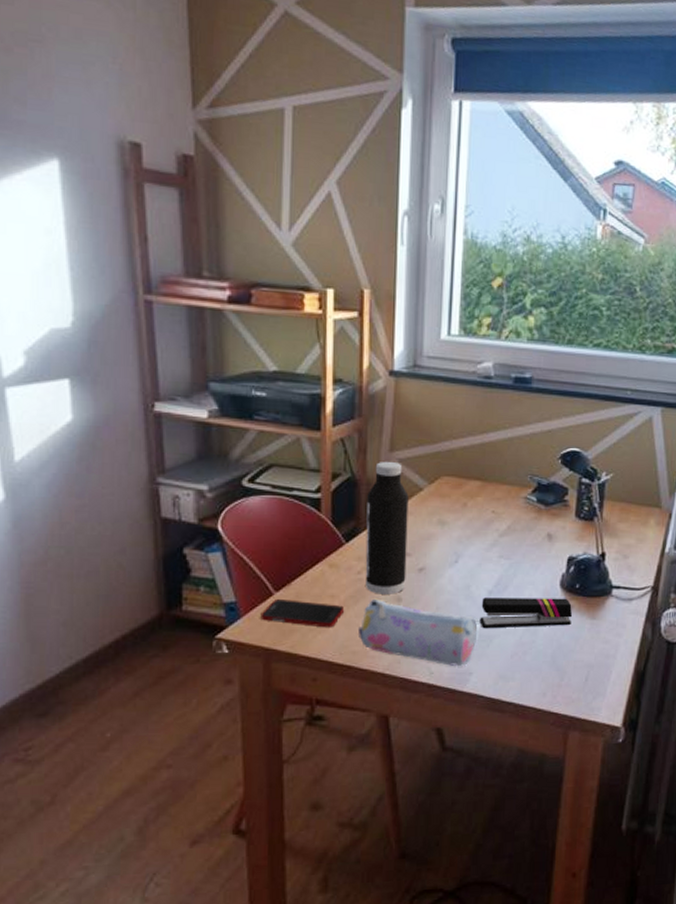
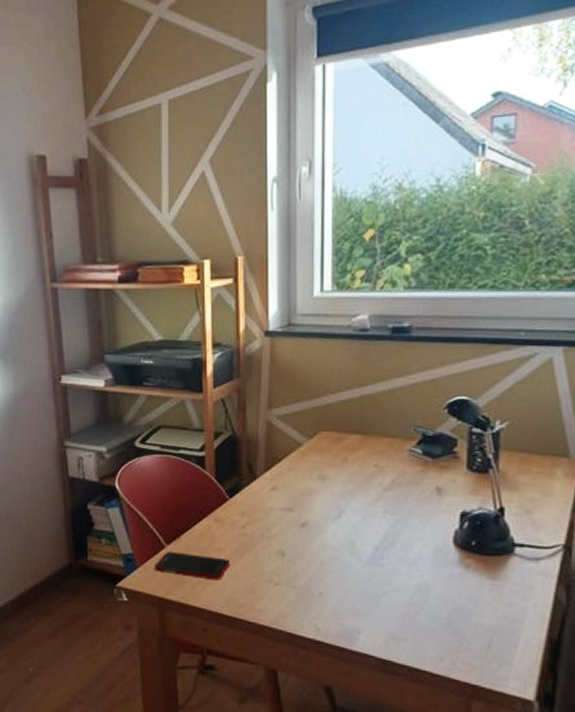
pencil case: present [357,598,478,667] -> none [243,553,365,625]
water bottle: present [365,461,409,594] -> none [248,418,289,549]
stapler: present [479,598,573,629] -> none [366,554,470,587]

